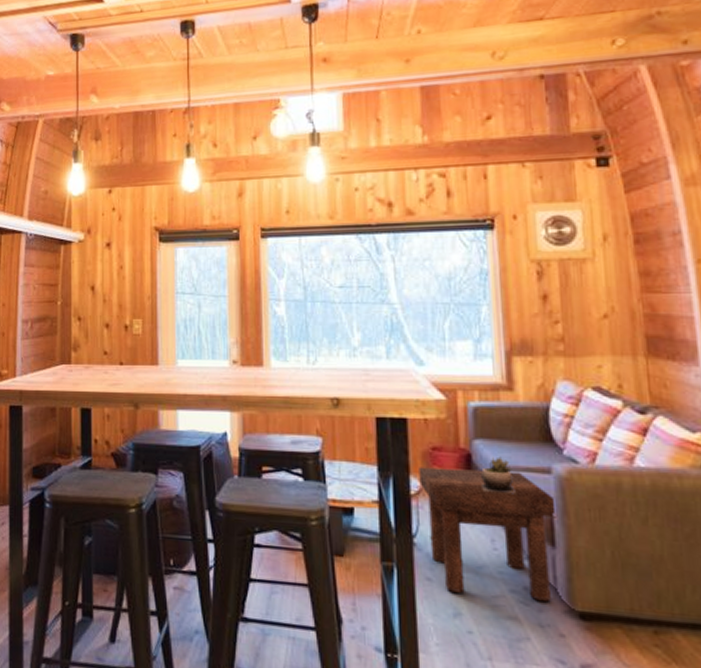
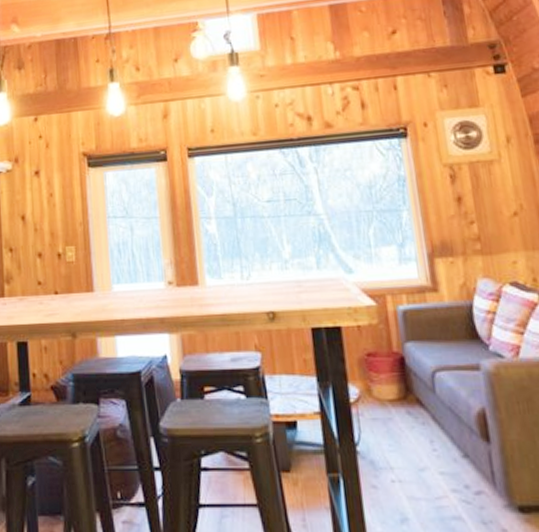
stool: present [419,467,556,603] -> none [356,371,491,499]
succulent plant: present [481,456,517,494] -> none [415,357,450,394]

